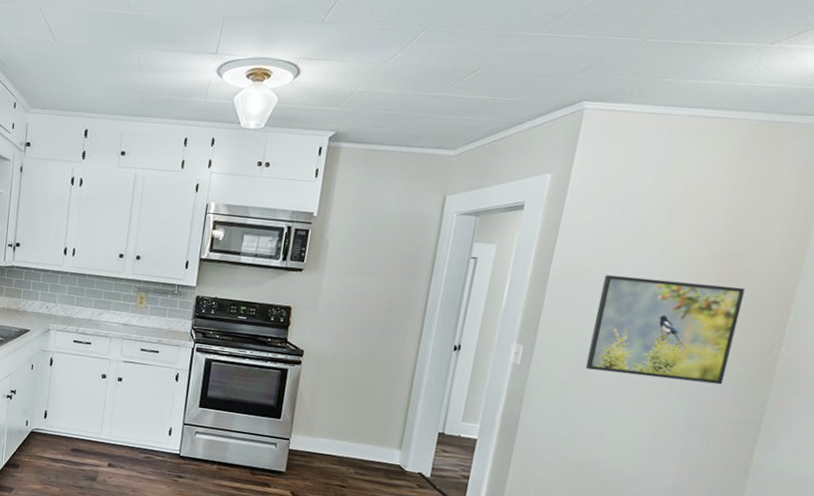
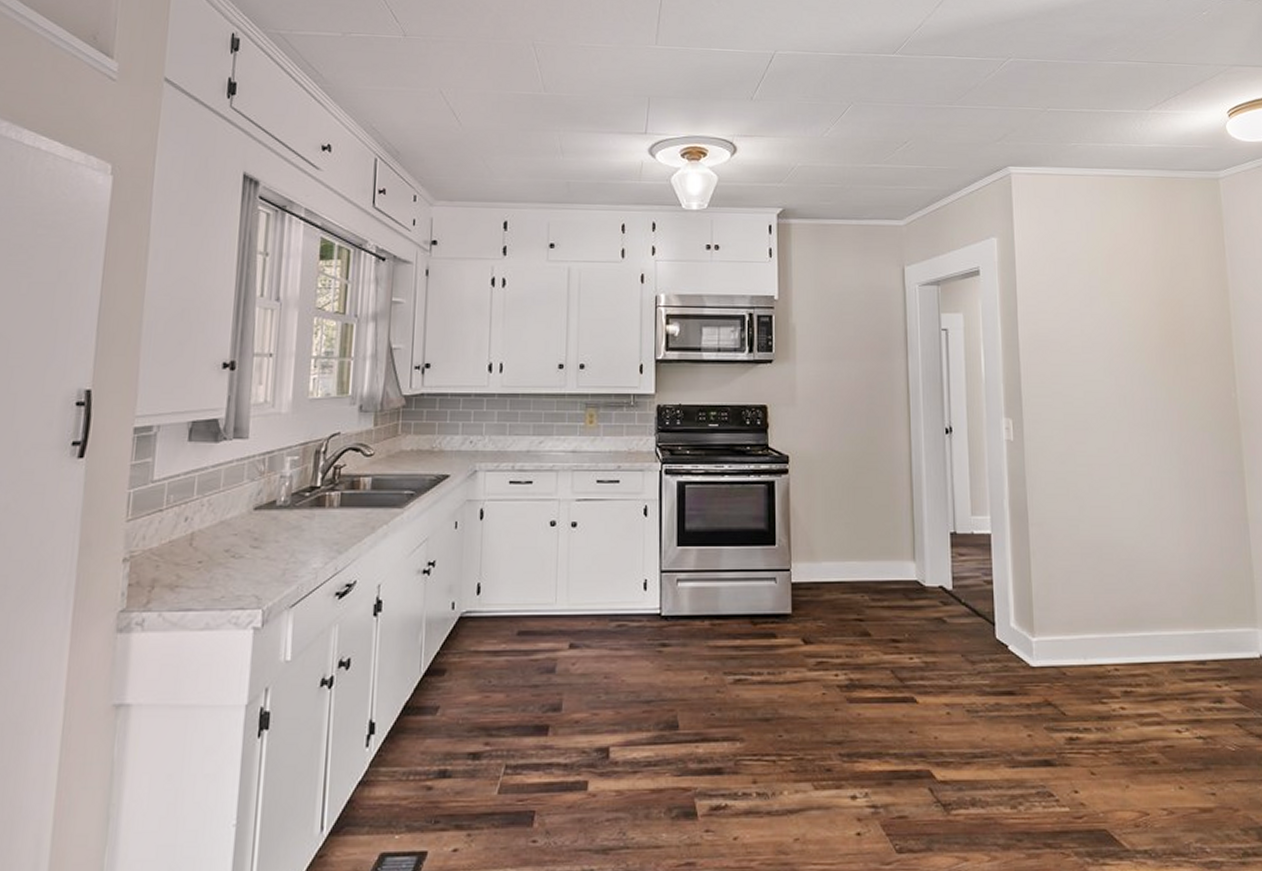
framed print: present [585,275,745,385] -> none [1069,334,1200,437]

